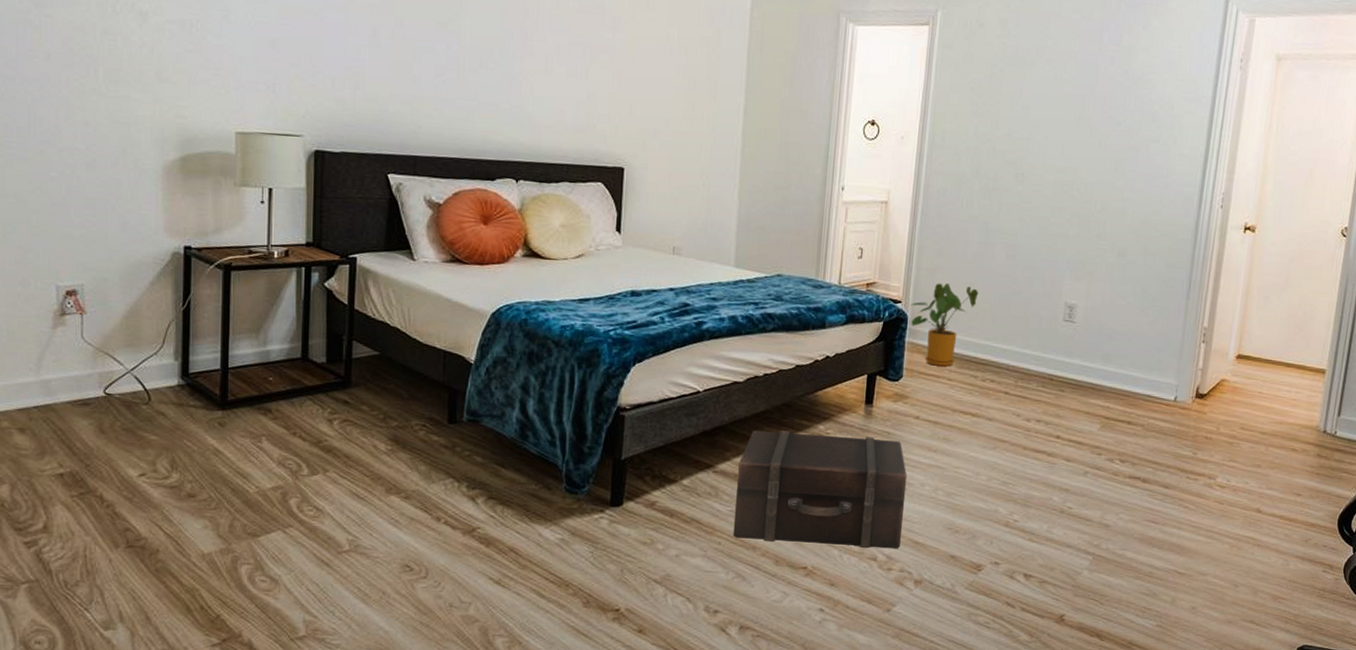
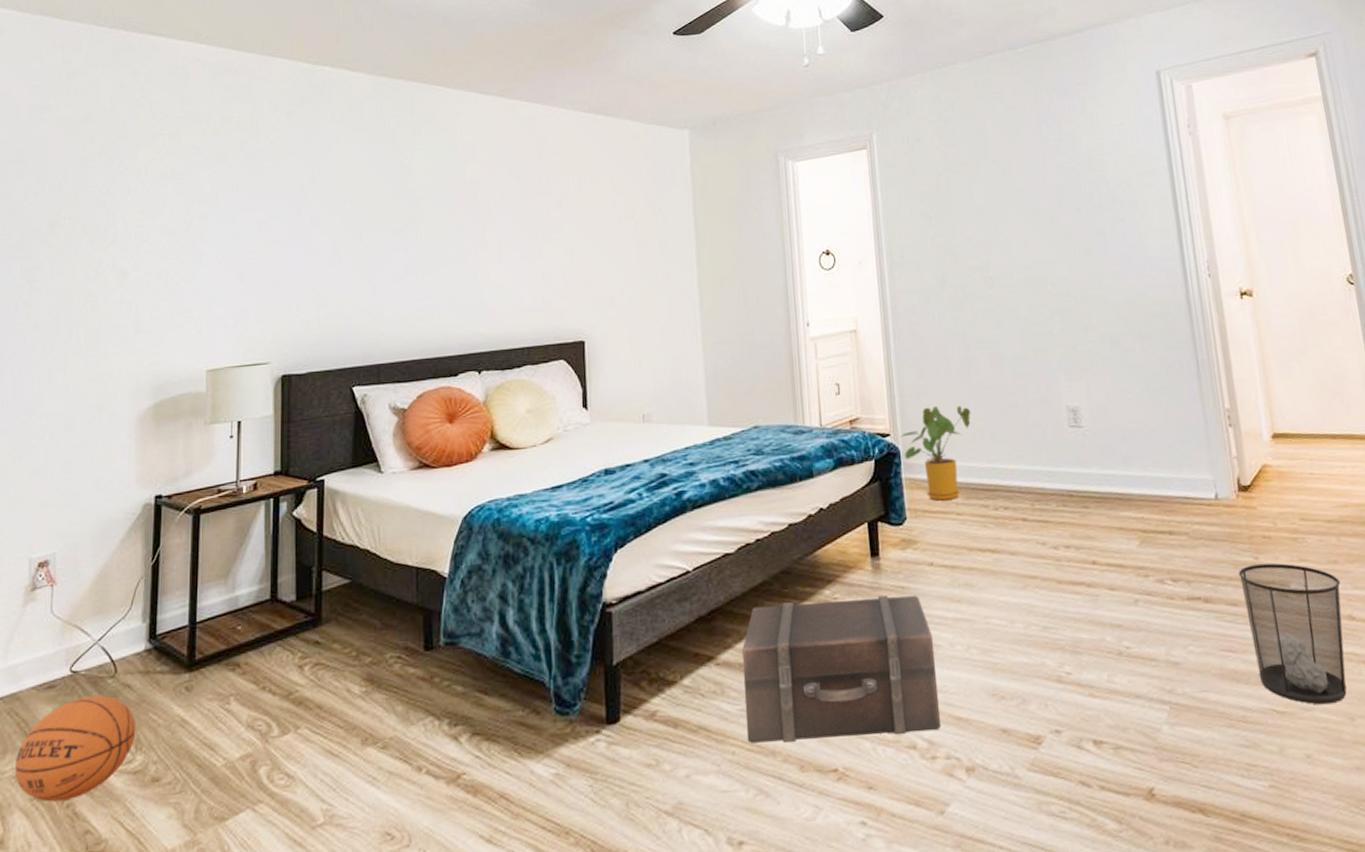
basketball: none [53,416,172,502] -> present [14,695,136,802]
waste bin: none [1171,458,1259,573] -> present [1238,563,1347,705]

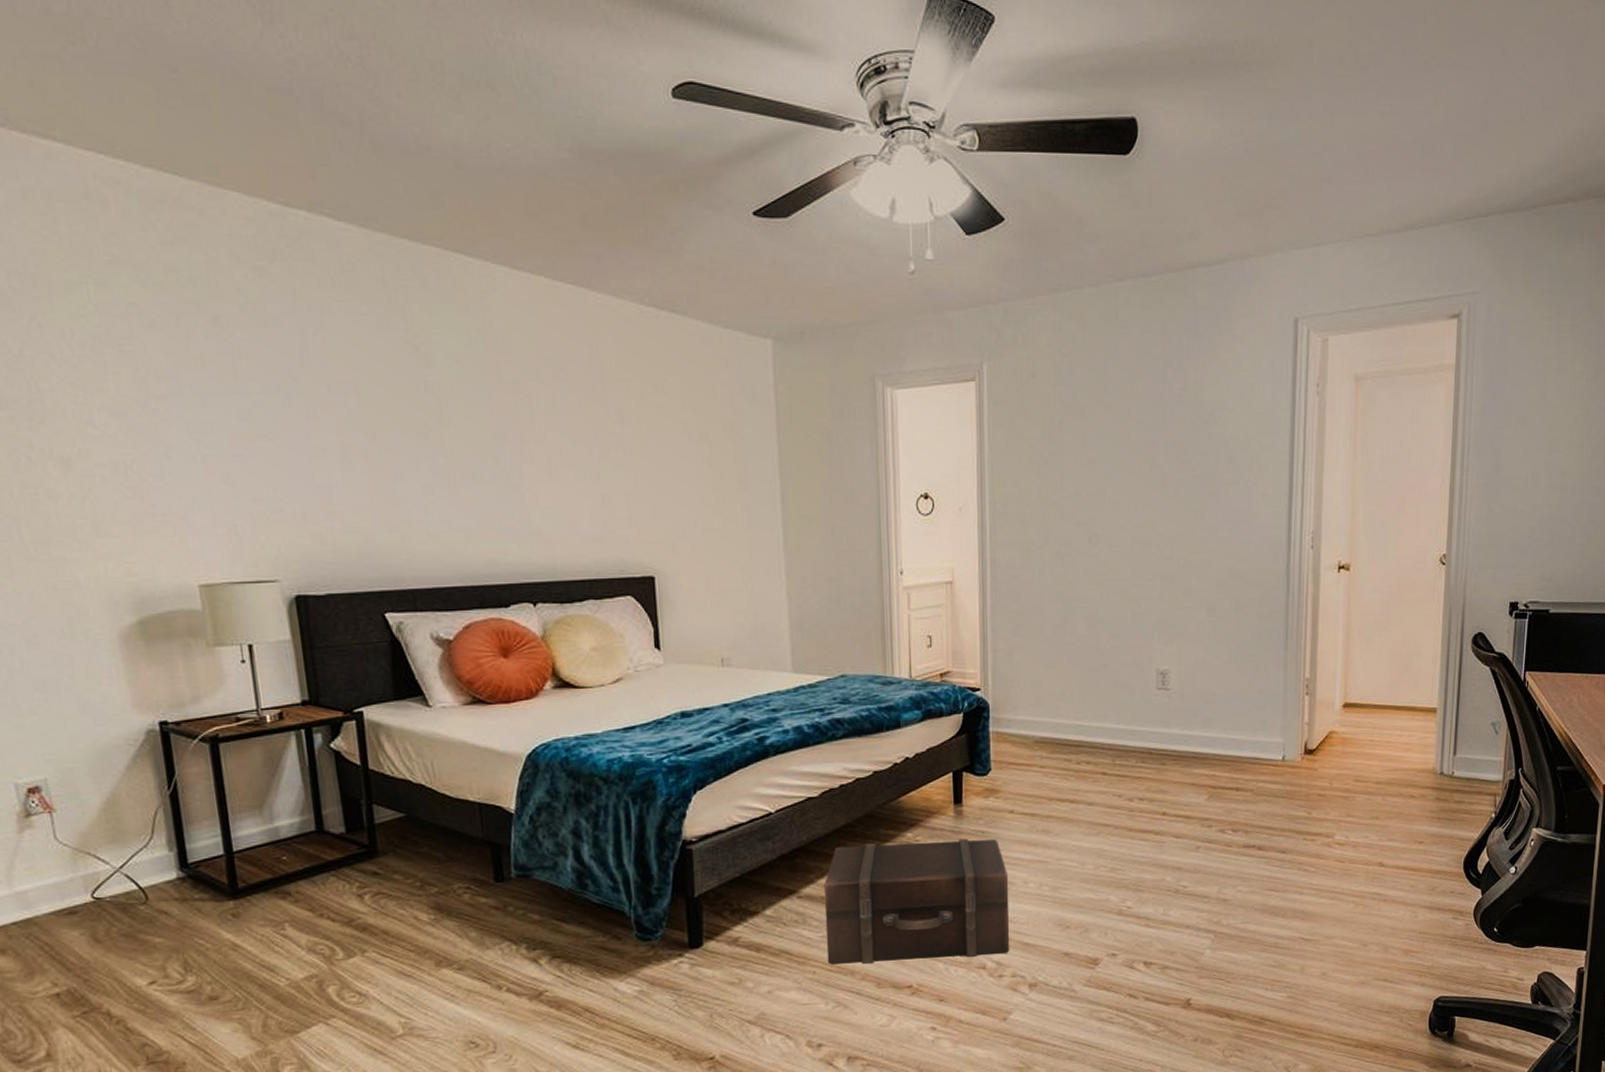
basketball: present [14,695,136,802] -> none [46,920,183,1019]
house plant: present [900,406,971,501] -> none [990,663,1063,754]
waste bin: present [1238,563,1347,705] -> none [1291,817,1378,934]

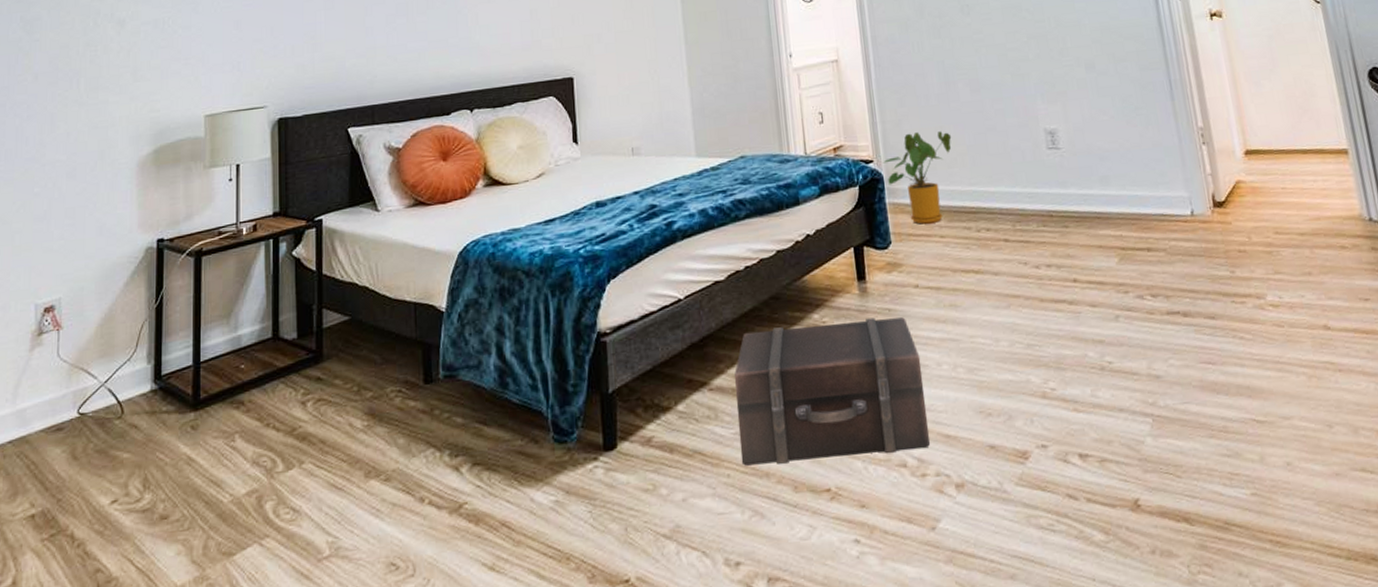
house plant: none [990,663,1063,754] -> present [883,131,952,225]

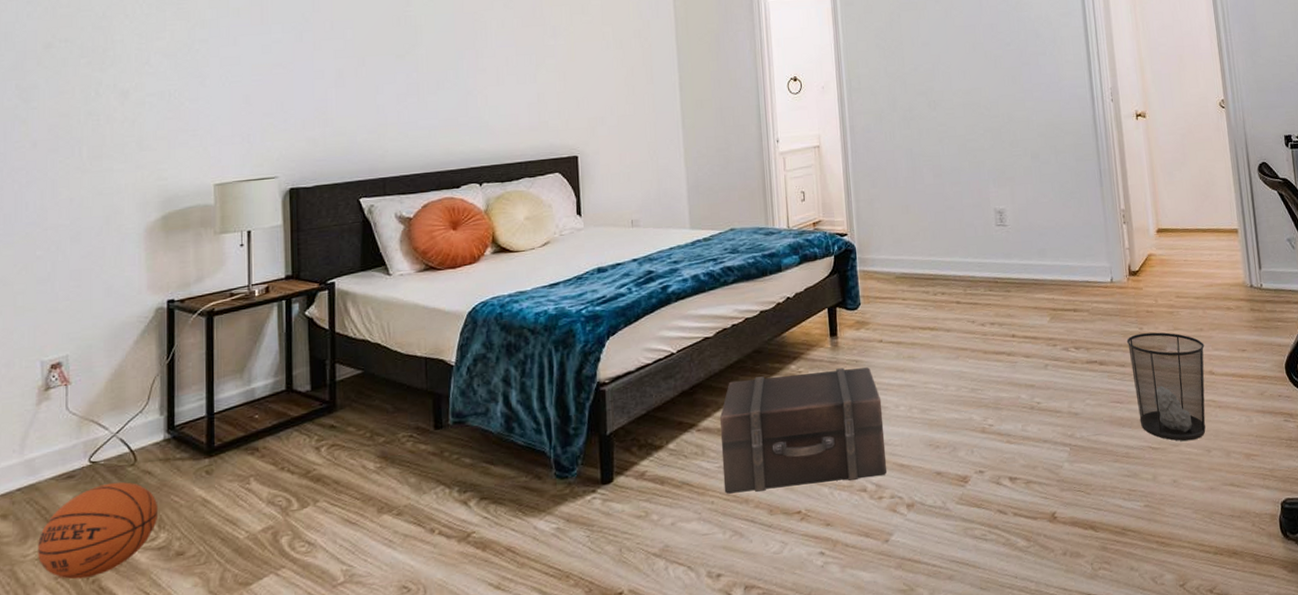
basketball: none [25,435,144,543] -> present [37,481,159,580]
house plant: present [883,131,952,225] -> none [856,209,916,289]
waste bin: none [1215,276,1324,413] -> present [1126,332,1206,441]

